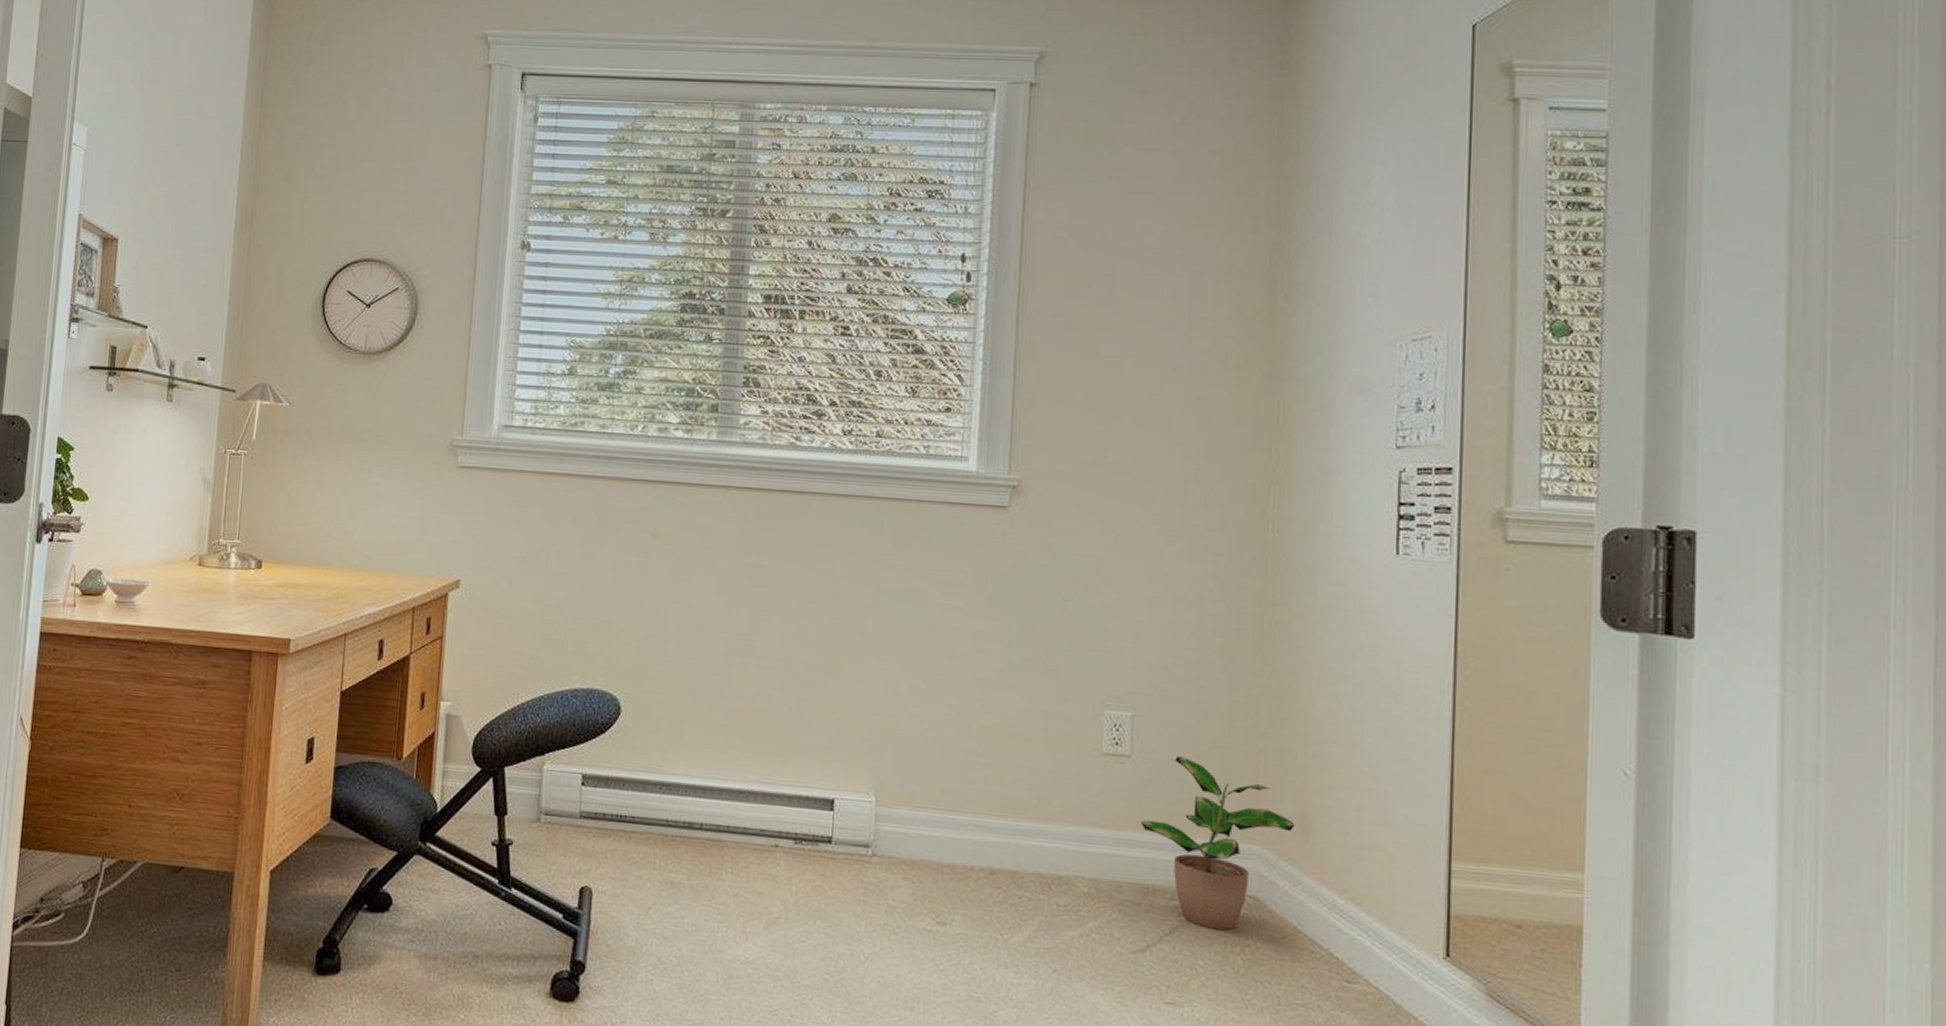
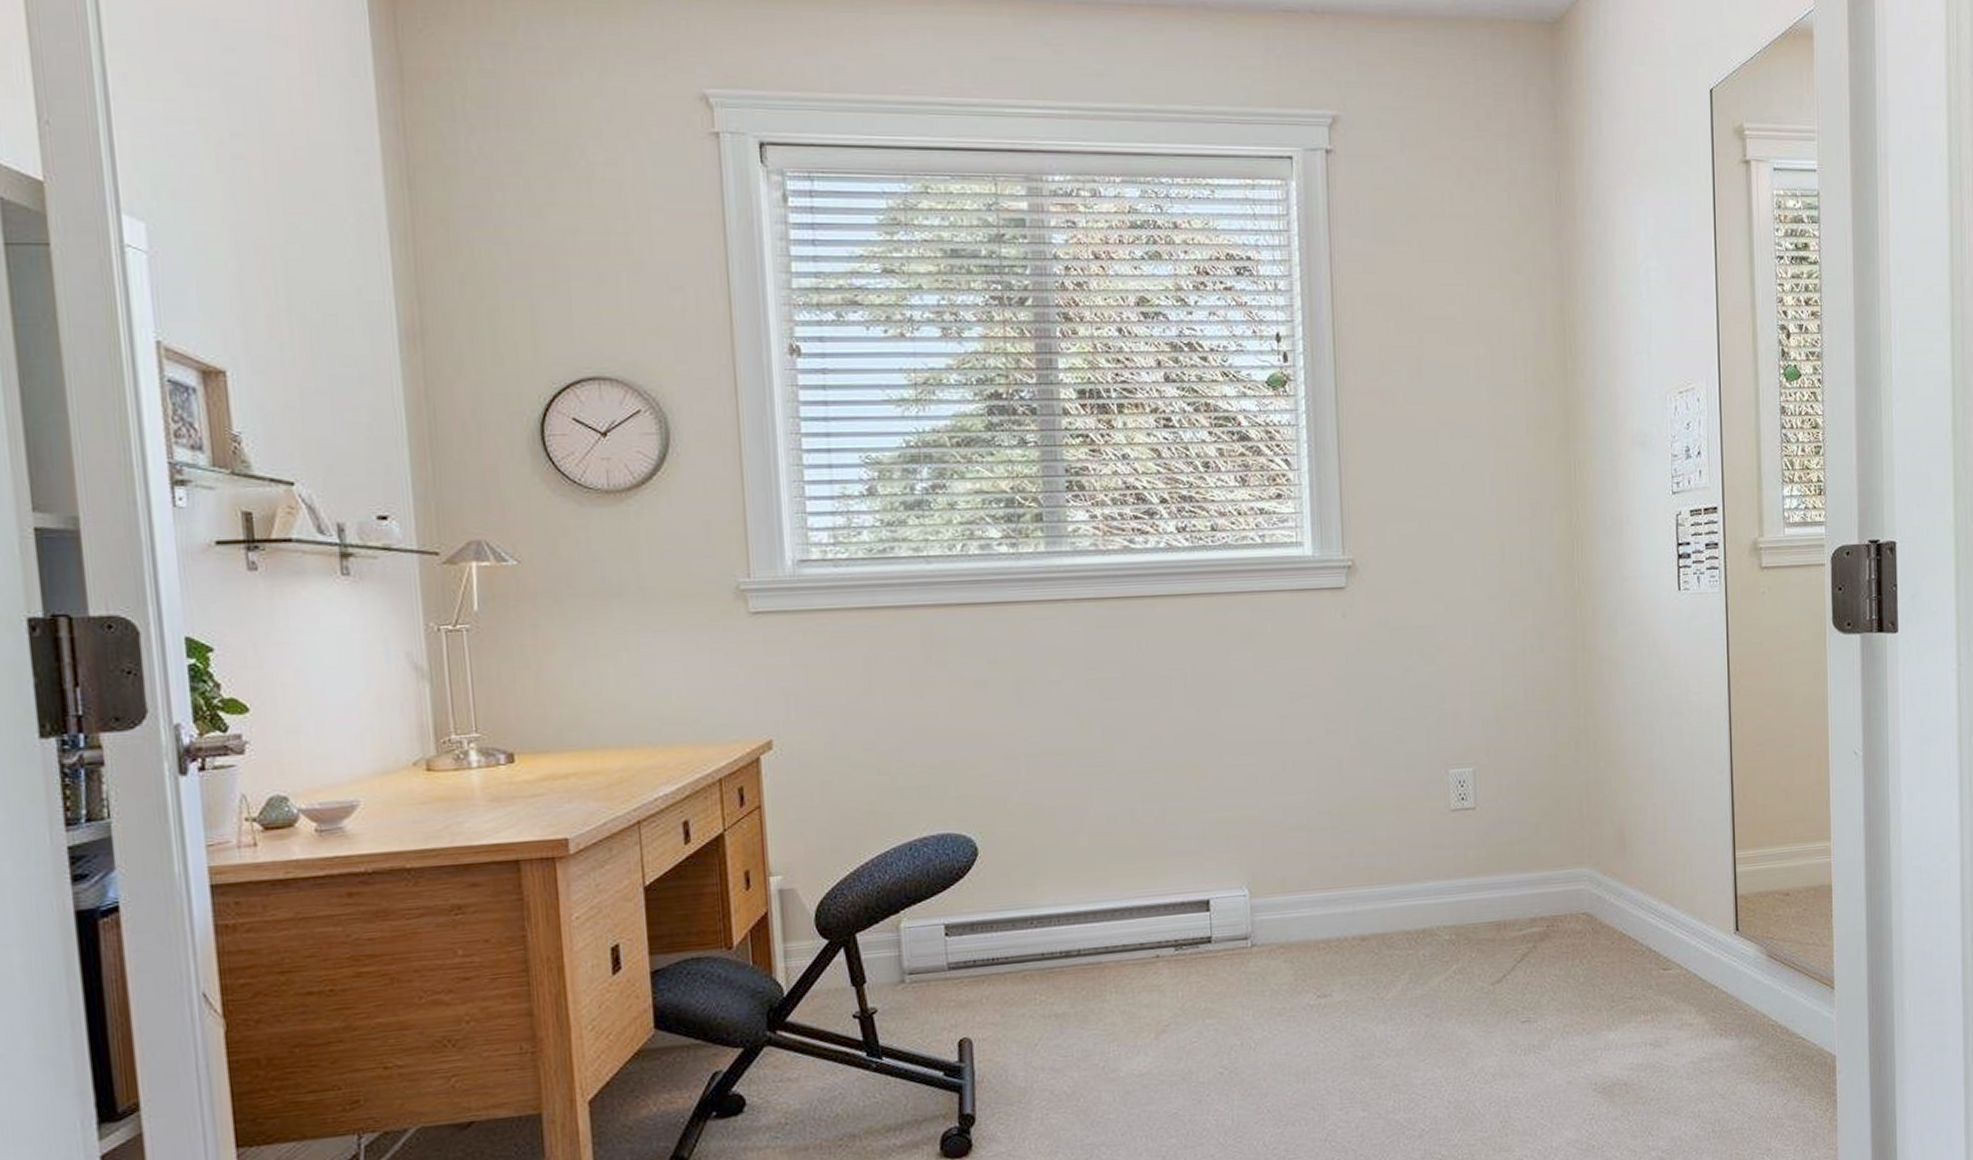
potted plant: present [1141,755,1295,931] -> none [1489,800,1615,949]

